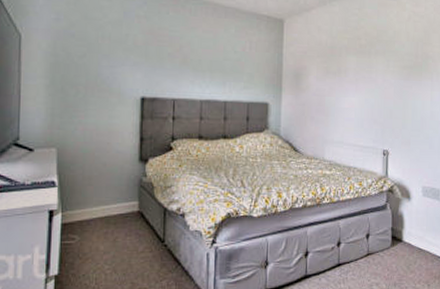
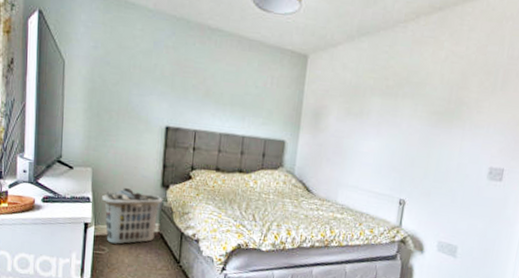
clothes hamper: none [70,167,141,230] -> present [102,188,162,244]

